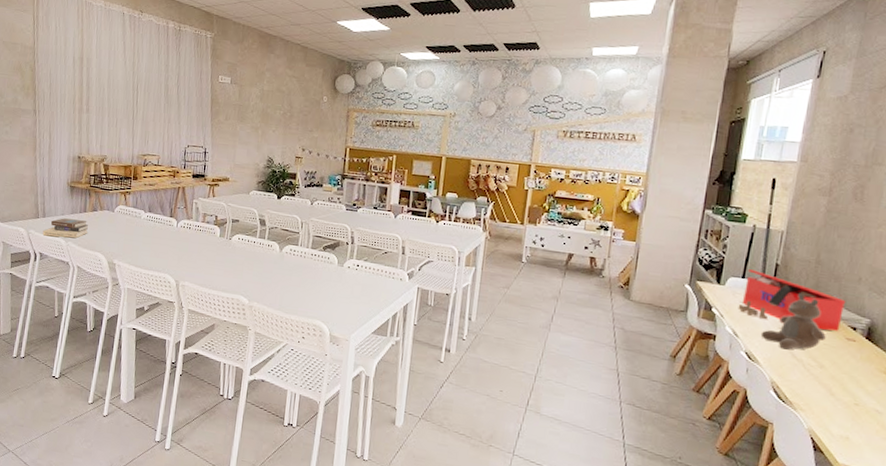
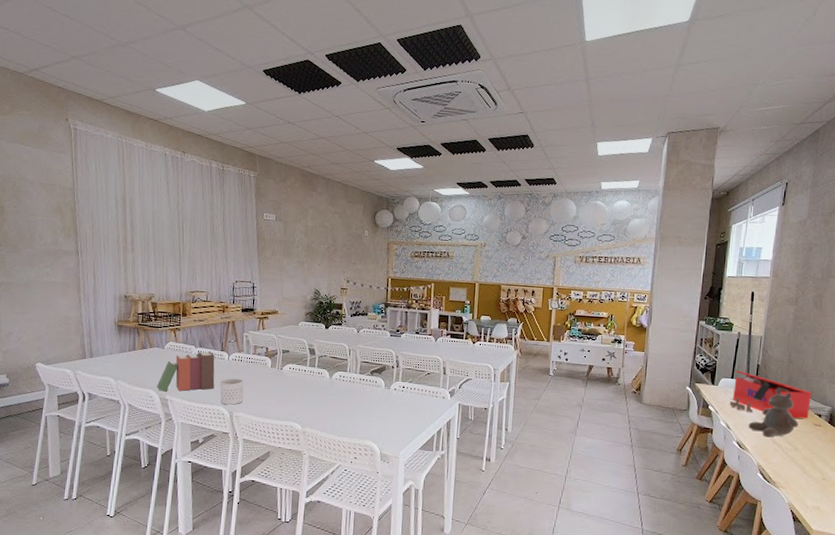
books: present [42,218,89,239] -> none [90,357,139,377]
books: none [105,217,164,257] -> present [157,351,215,392]
mug: none [167,245,192,274] -> present [220,378,244,405]

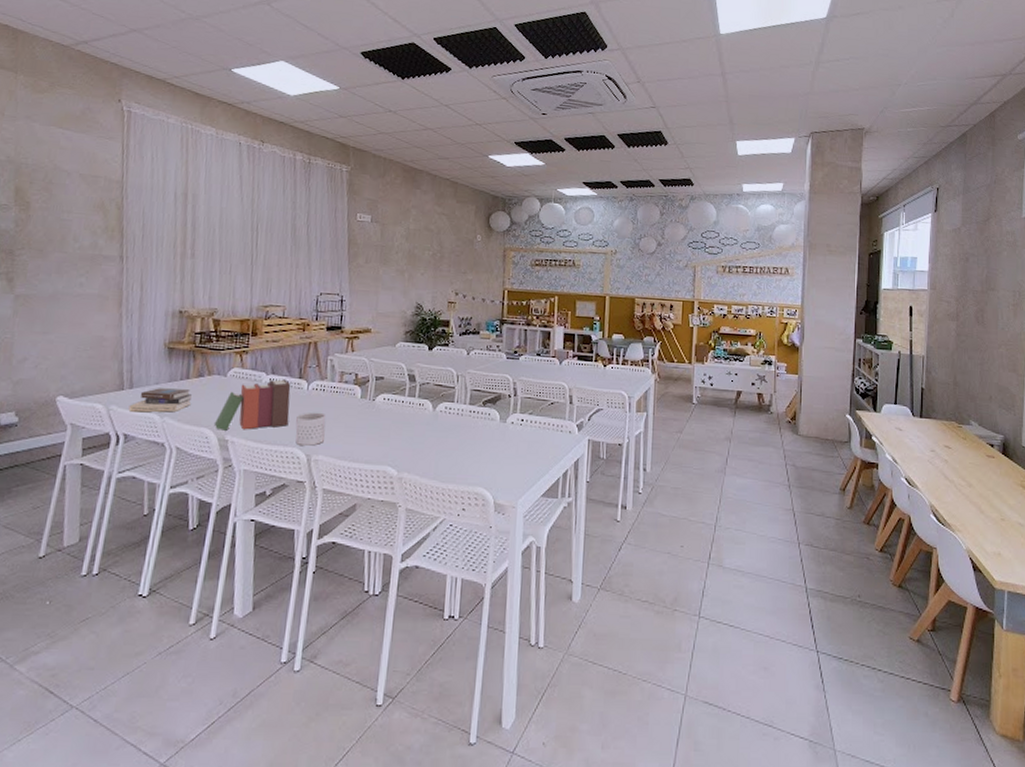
books: none [90,357,139,377] -> present [128,388,192,413]
toy: present [729,371,813,419] -> none [894,395,983,449]
stuffed animal: present [748,388,799,437] -> none [916,414,970,472]

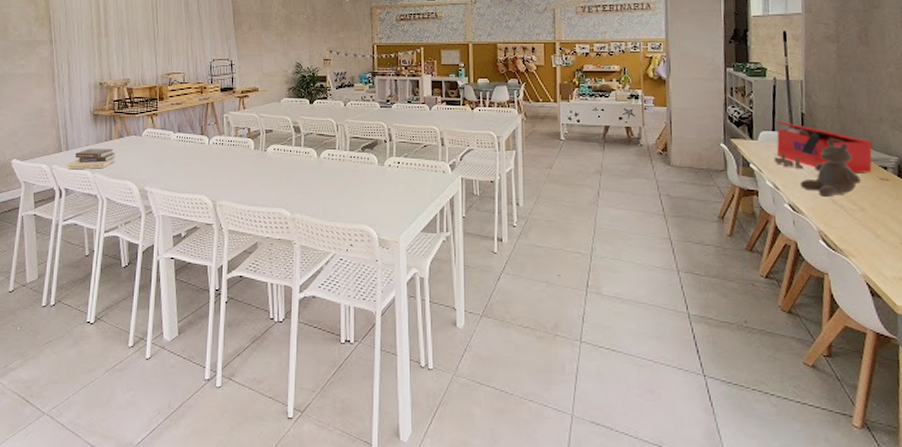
books: present [215,379,291,431] -> none [136,136,196,182]
mug: present [295,412,326,446] -> none [201,163,226,193]
toy: none [894,395,983,449] -> present [774,122,873,172]
stuffed animal: none [916,414,970,472] -> present [799,138,861,197]

